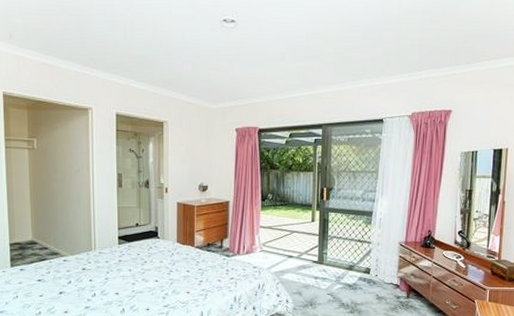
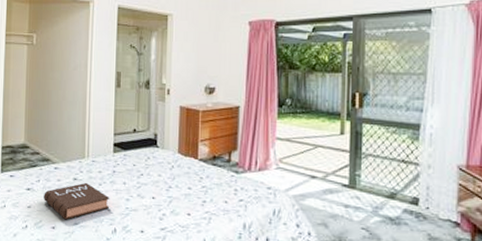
book: none [55,271,118,305] -> present [44,182,110,220]

